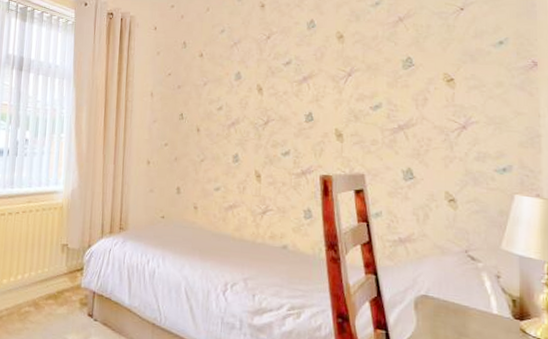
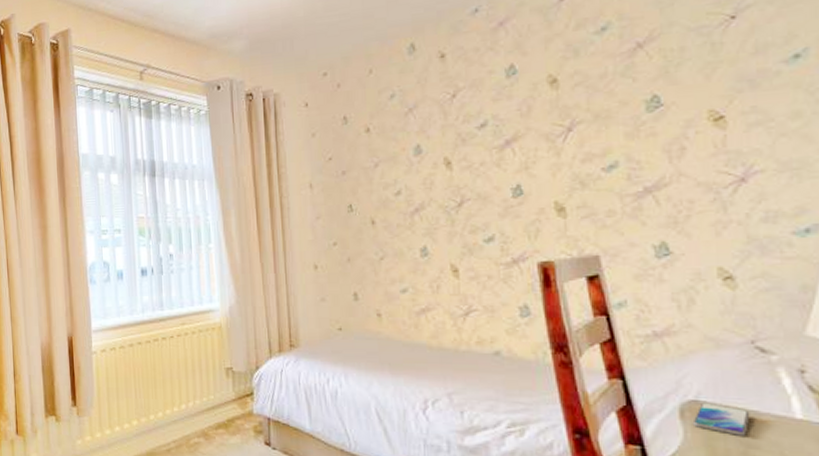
smartphone: none [423,297,463,326] -> present [692,402,750,436]

